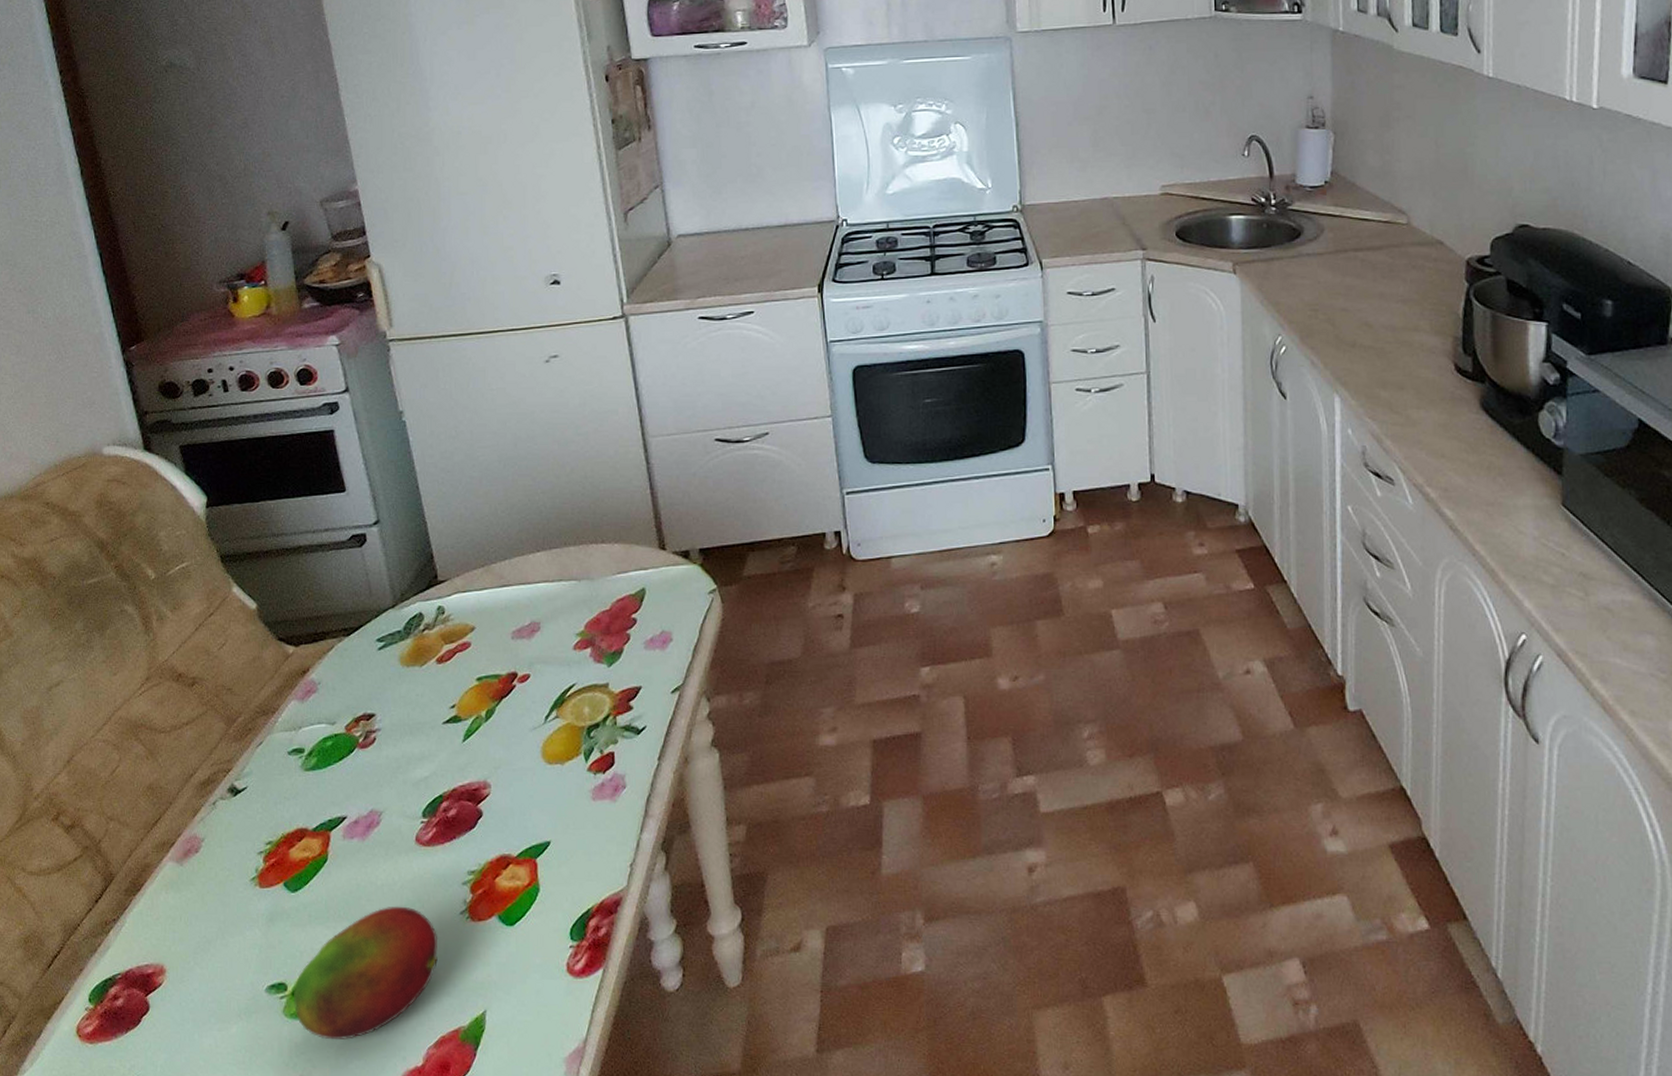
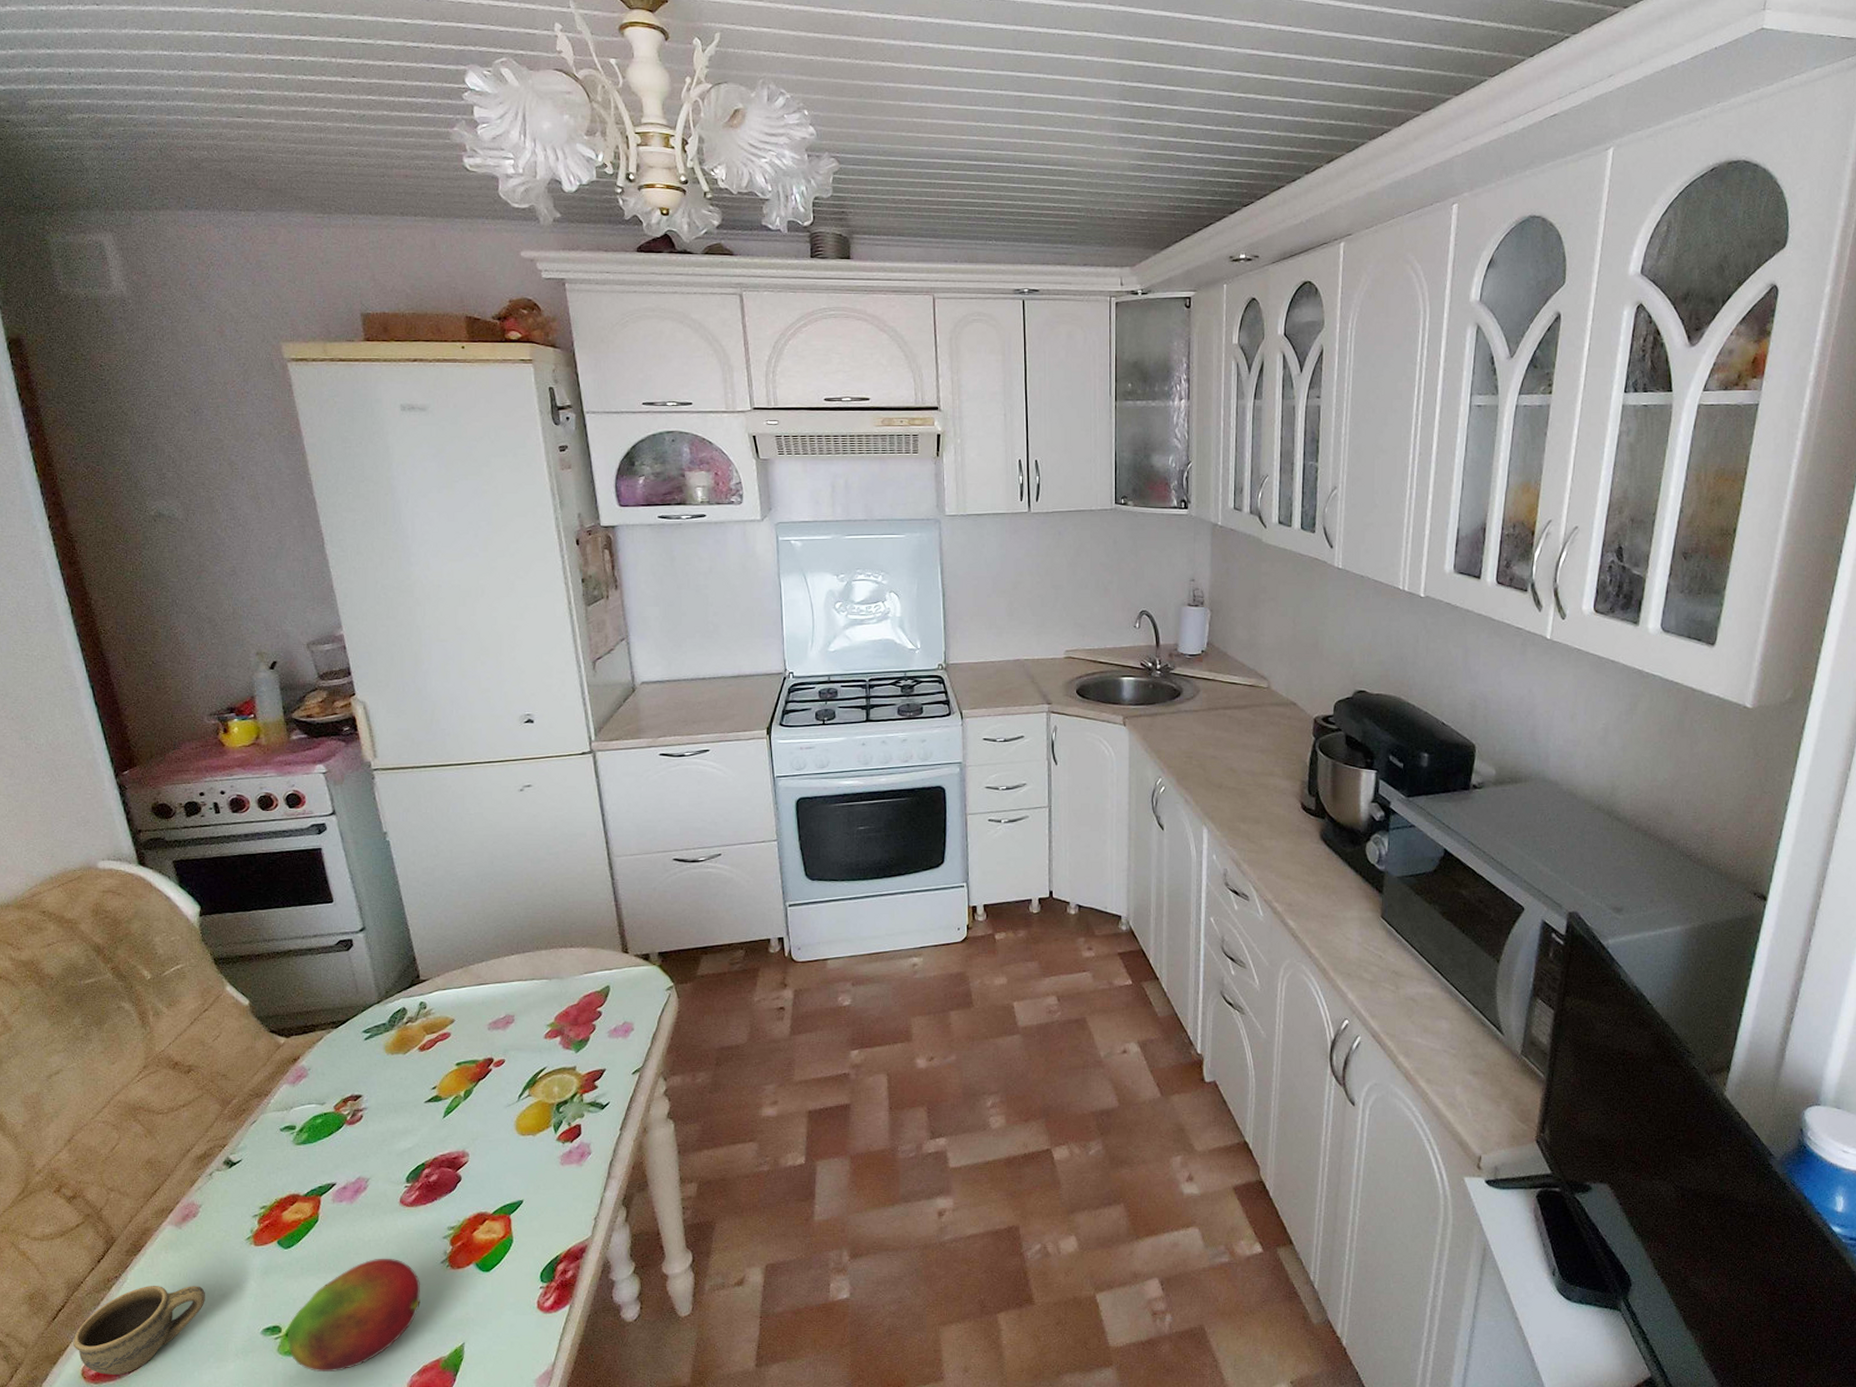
cup: none [68,931,207,1034] -> present [73,1286,205,1375]

